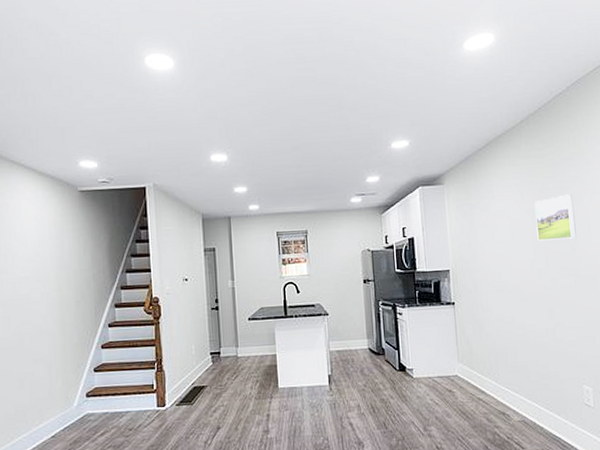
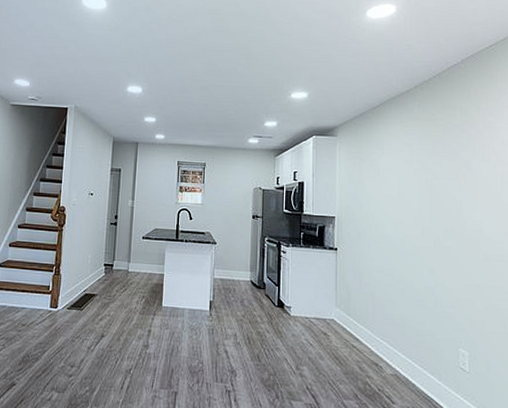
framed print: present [534,194,577,241] -> none [423,159,462,202]

